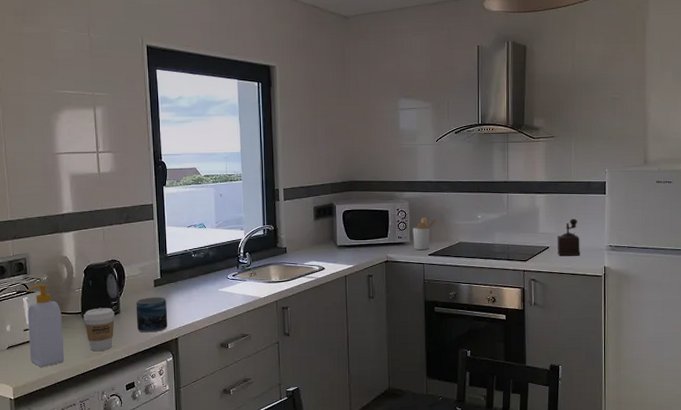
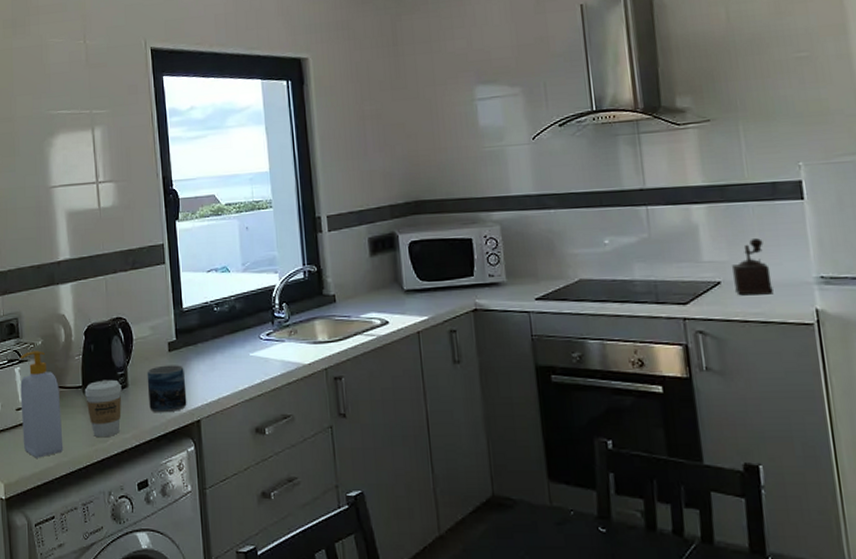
utensil holder: present [412,217,438,250] -> none [508,246,545,292]

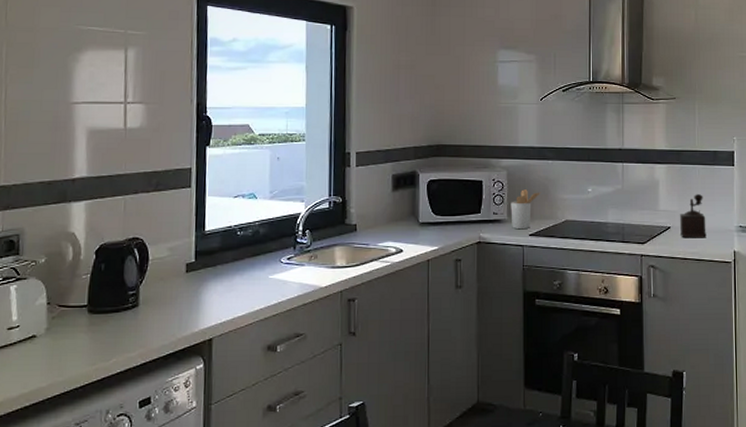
soap bottle: present [19,350,64,458] -> none [12,268,61,378]
coffee cup: present [84,379,122,438] -> none [89,299,132,357]
mug: present [147,365,187,413] -> none [159,285,201,332]
utensil holder: none [508,246,545,292] -> present [511,189,542,228]

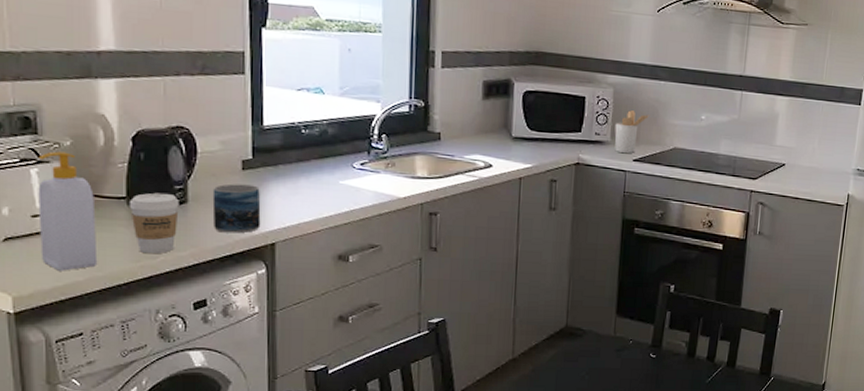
soap bottle: none [12,268,61,378] -> present [37,151,98,271]
coffee cup: none [89,299,132,357] -> present [129,192,179,254]
mug: none [159,285,201,332] -> present [212,184,261,234]
pepper mill: present [679,194,706,238] -> none [795,132,824,179]

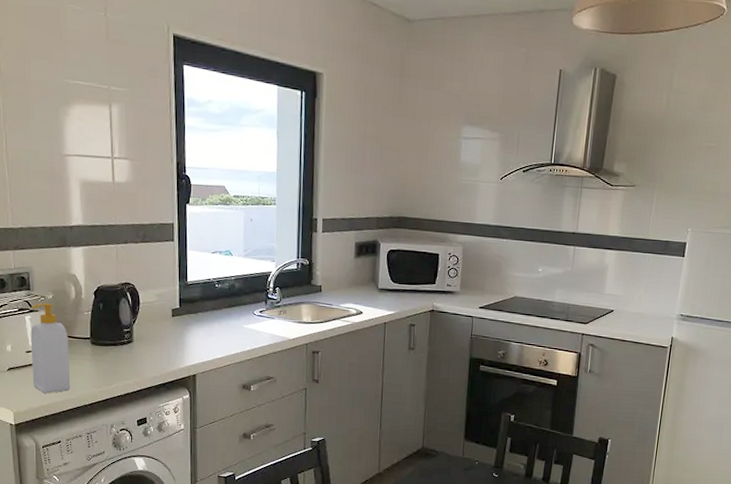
coffee cup: present [129,192,179,254] -> none [92,334,127,382]
mug: present [212,184,261,234] -> none [151,327,186,367]
utensil holder: present [614,110,650,153] -> none [463,265,494,301]

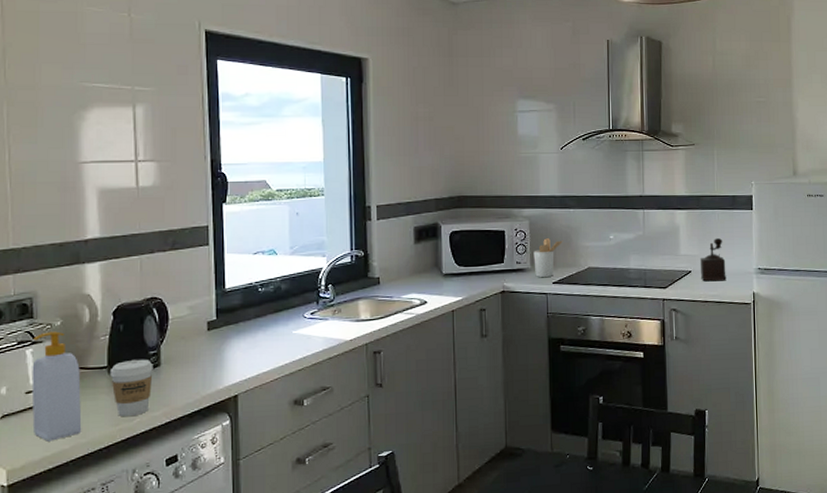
coffee cup: none [92,334,127,382] -> present [109,359,153,417]
utensil holder: none [463,265,494,301] -> present [533,238,564,277]
pepper mill: none [622,281,649,323] -> present [699,238,726,282]

